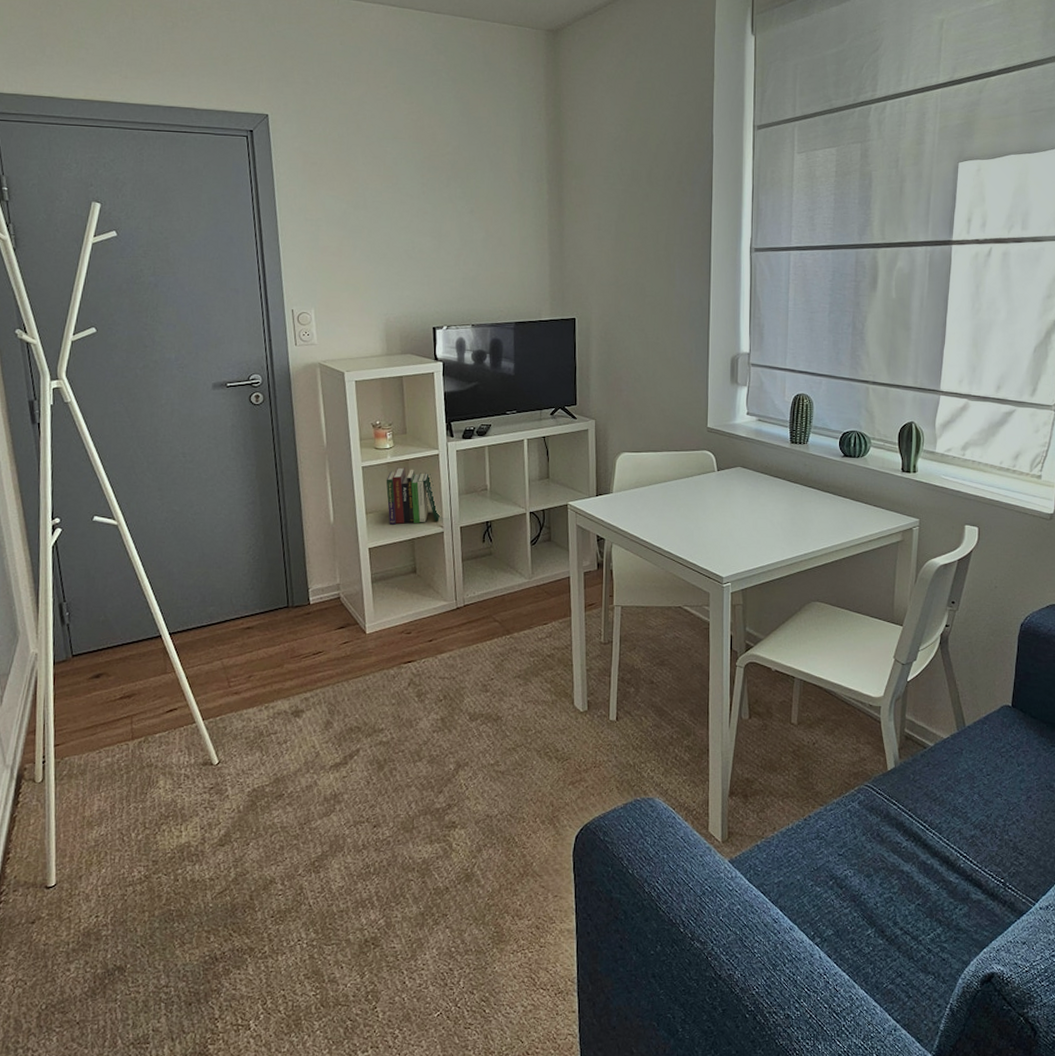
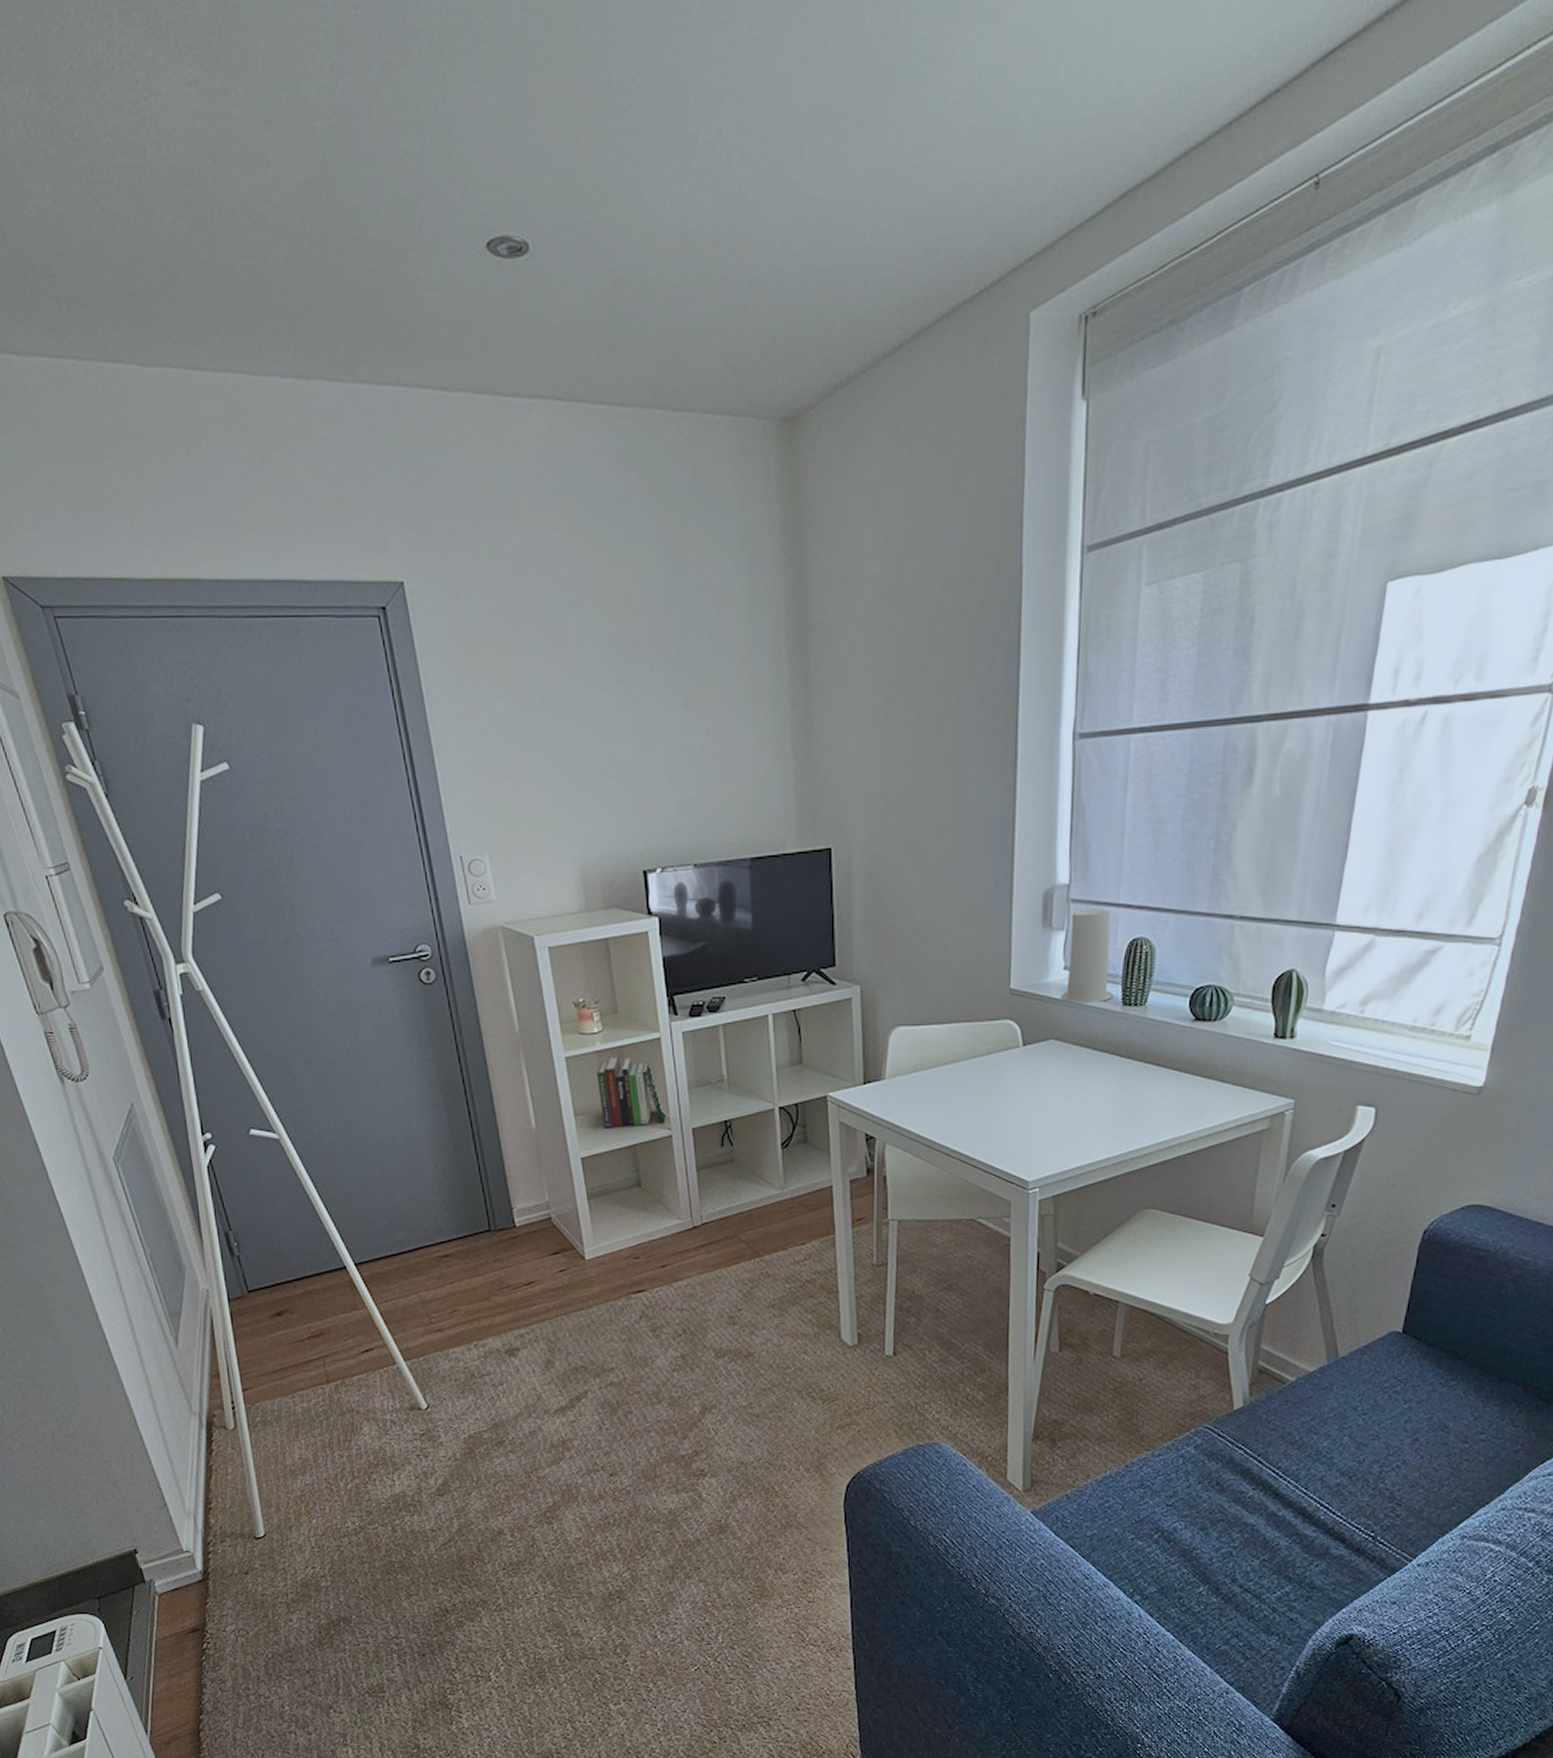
candle: none [744,371,784,441] -> present [1060,908,1114,1003]

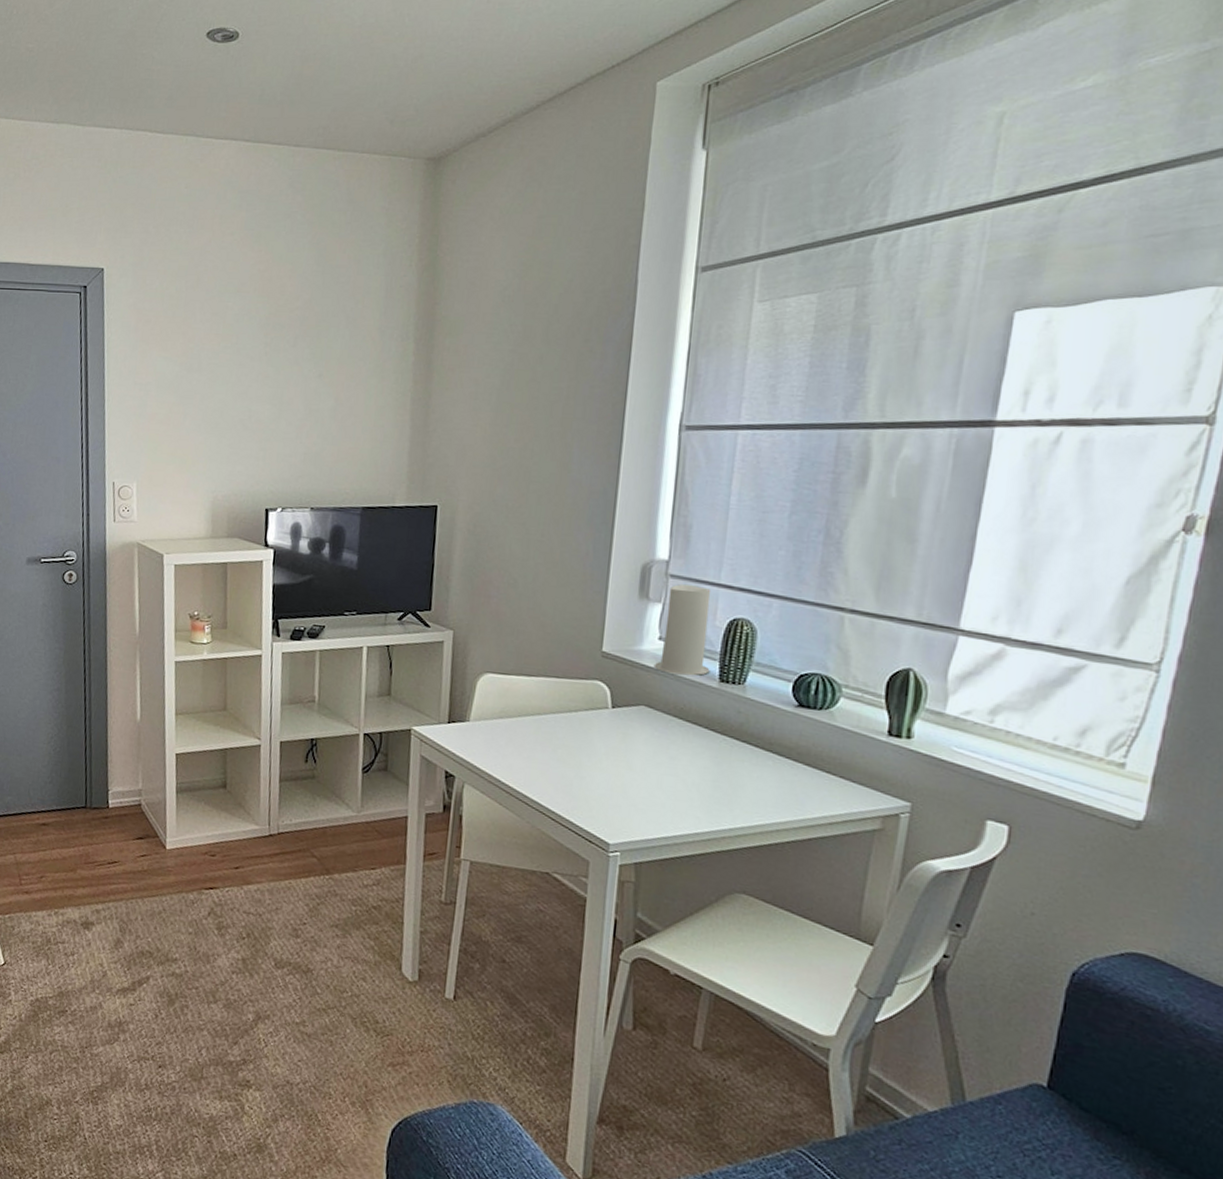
books: present [596,1056,667,1128] -> none [200,666,259,733]

